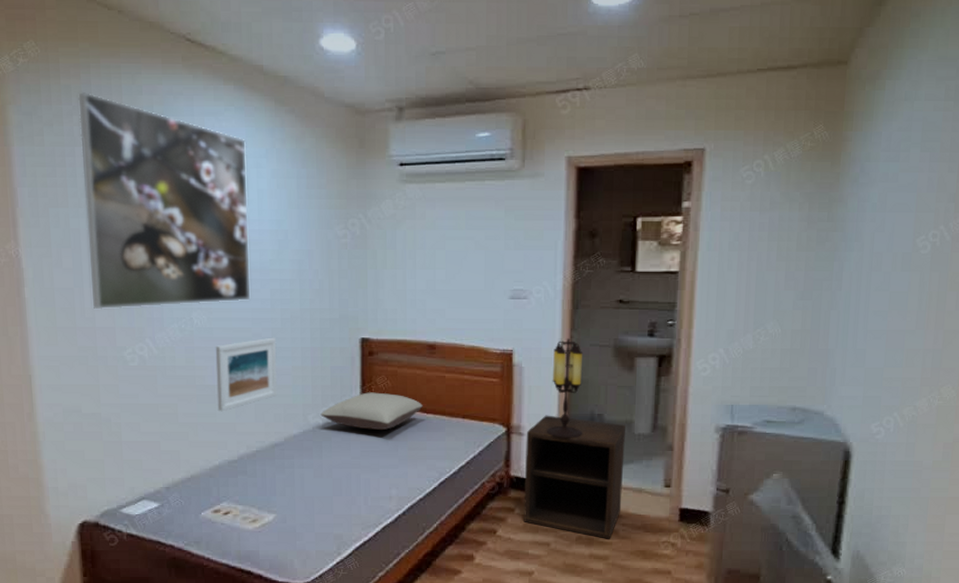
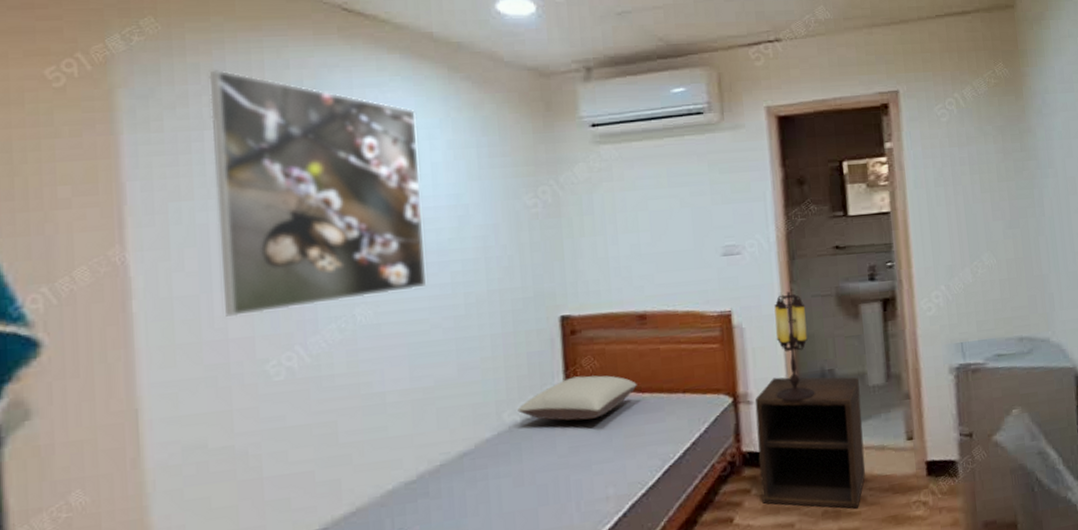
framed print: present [215,337,277,412] -> none [384,326,463,423]

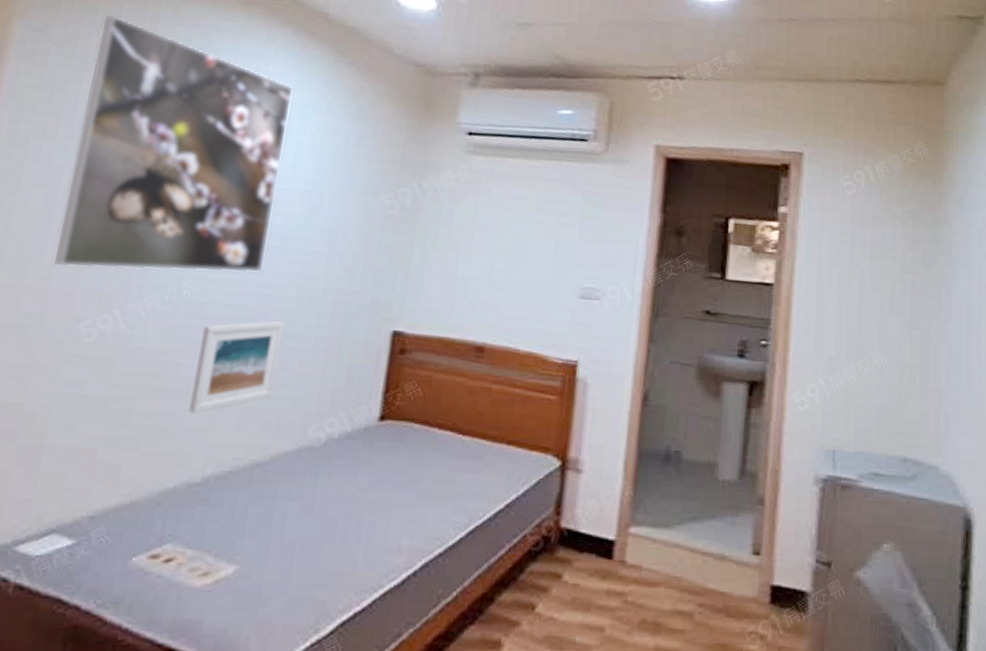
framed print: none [384,326,463,423] -> present [188,320,285,414]
pillow: present [517,375,637,421] -> none [324,401,459,454]
nightstand: present [754,377,866,509] -> none [572,447,708,625]
table lamp: present [774,291,815,402] -> none [610,352,662,481]

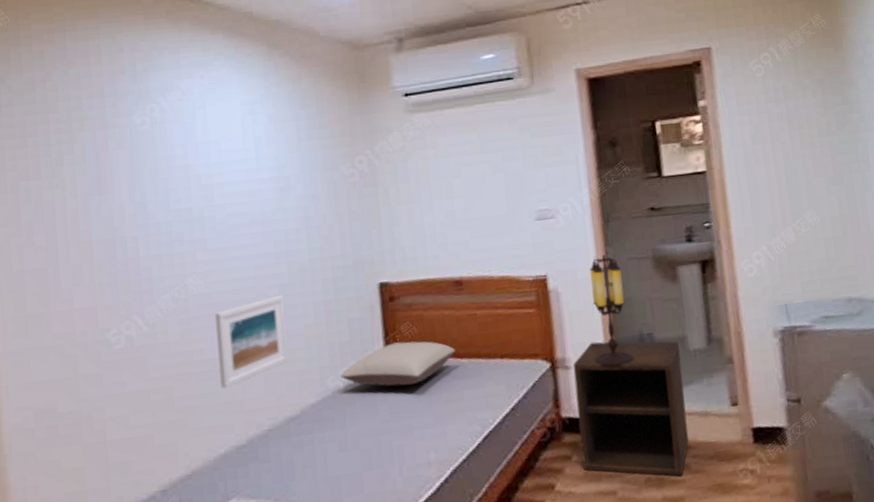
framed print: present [54,15,293,273] -> none [52,56,251,289]
pillow: none [324,401,459,454] -> present [340,341,455,387]
nightstand: none [572,447,708,625] -> present [572,341,689,477]
table lamp: none [610,352,662,481] -> present [590,255,634,366]

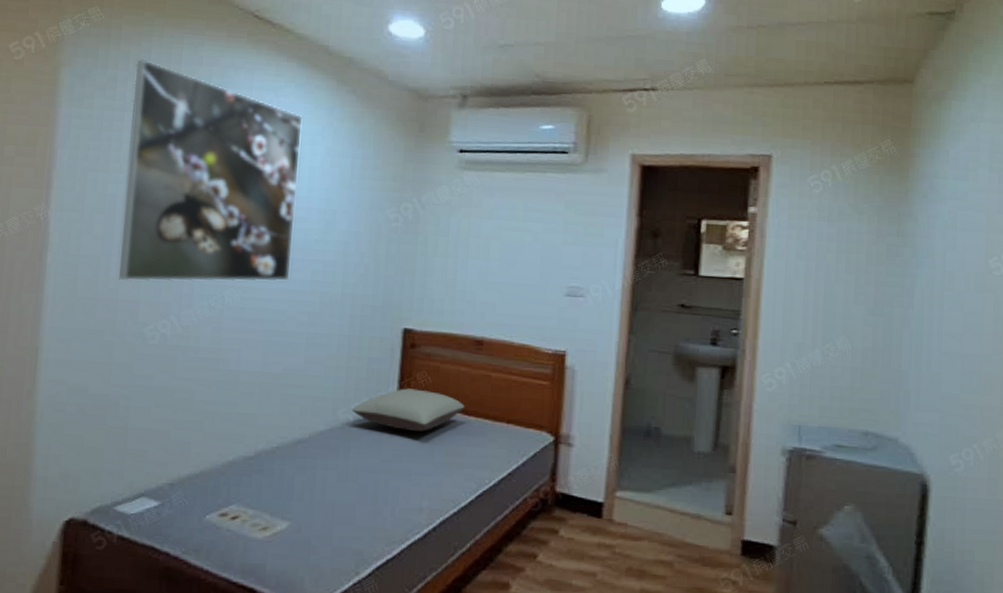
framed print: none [52,56,251,289] -> present [119,59,303,282]
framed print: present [214,294,289,389] -> none [239,322,312,401]
nightstand: present [572,341,689,477] -> none [568,425,684,572]
table lamp: present [590,255,634,366] -> none [597,342,641,453]

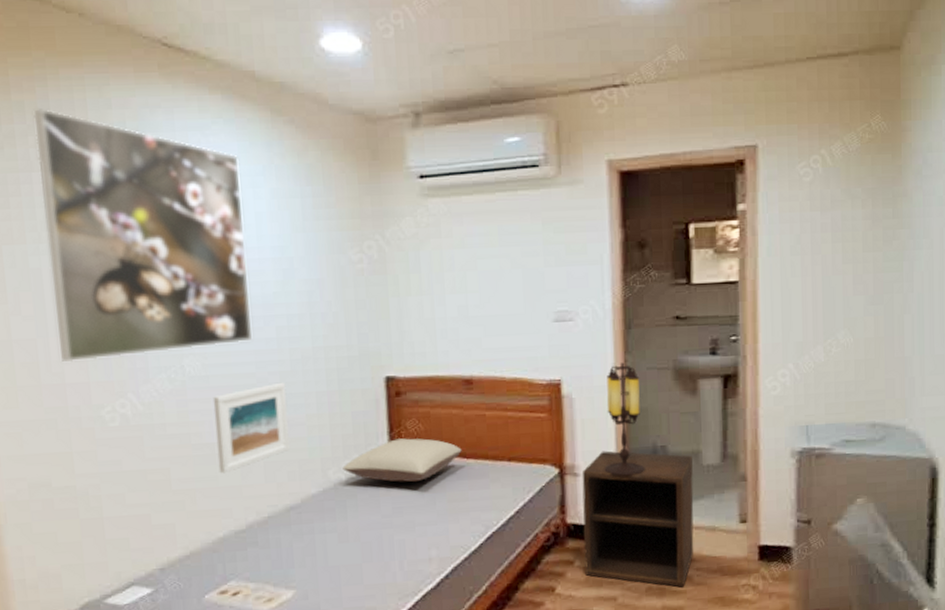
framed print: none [239,322,312,401] -> present [212,382,290,474]
nightstand: none [568,425,684,572] -> present [582,450,694,587]
table lamp: none [597,342,641,453] -> present [604,362,645,476]

